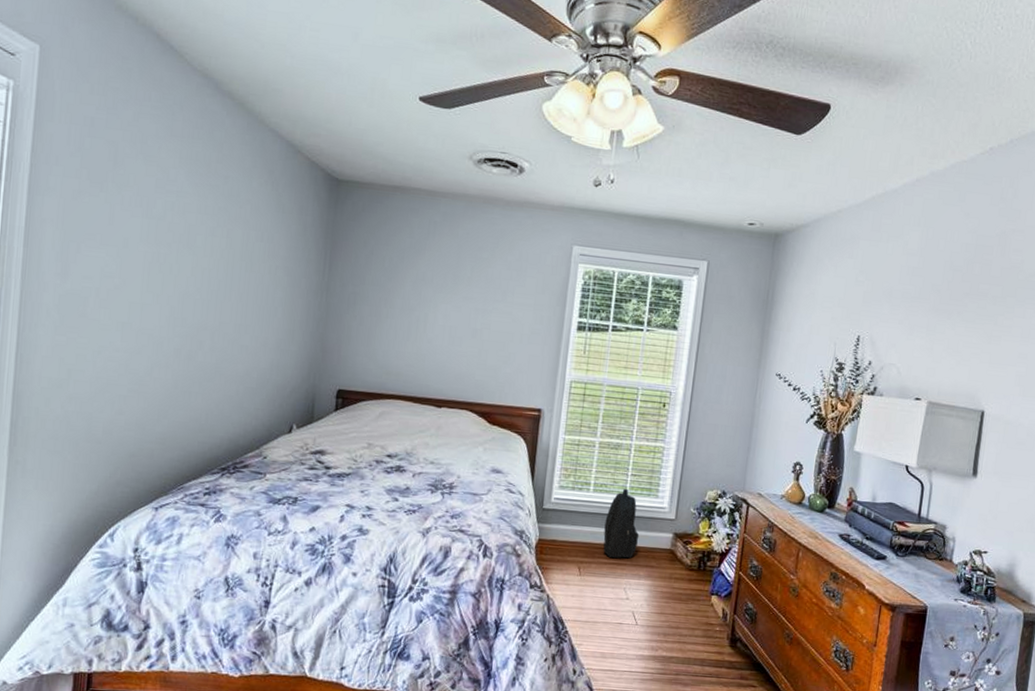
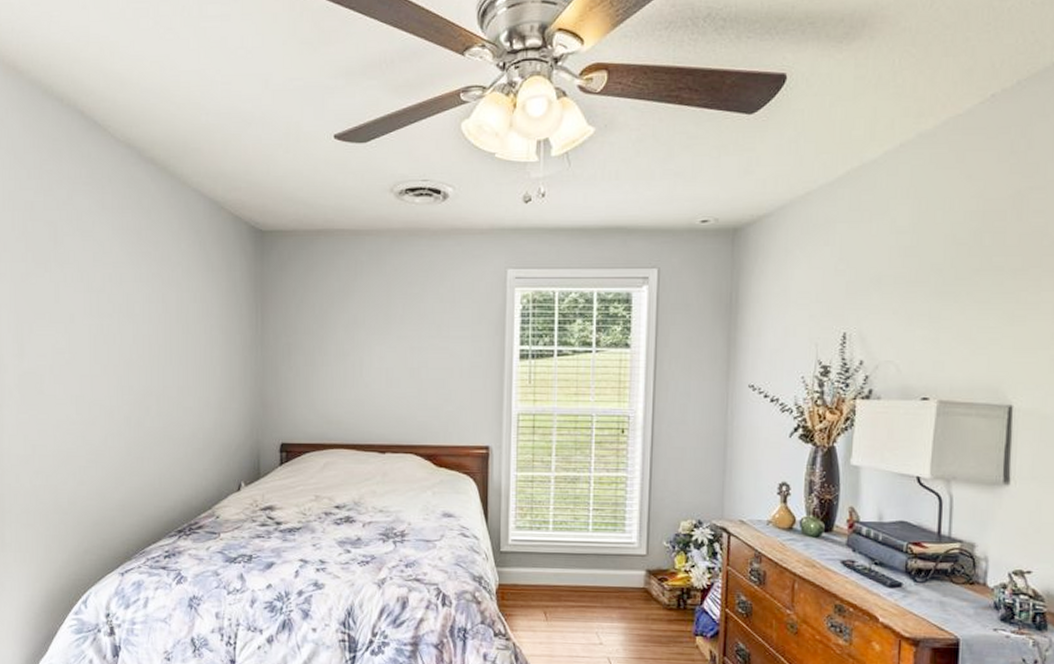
backpack: present [603,488,639,559] -> none [568,524,608,600]

